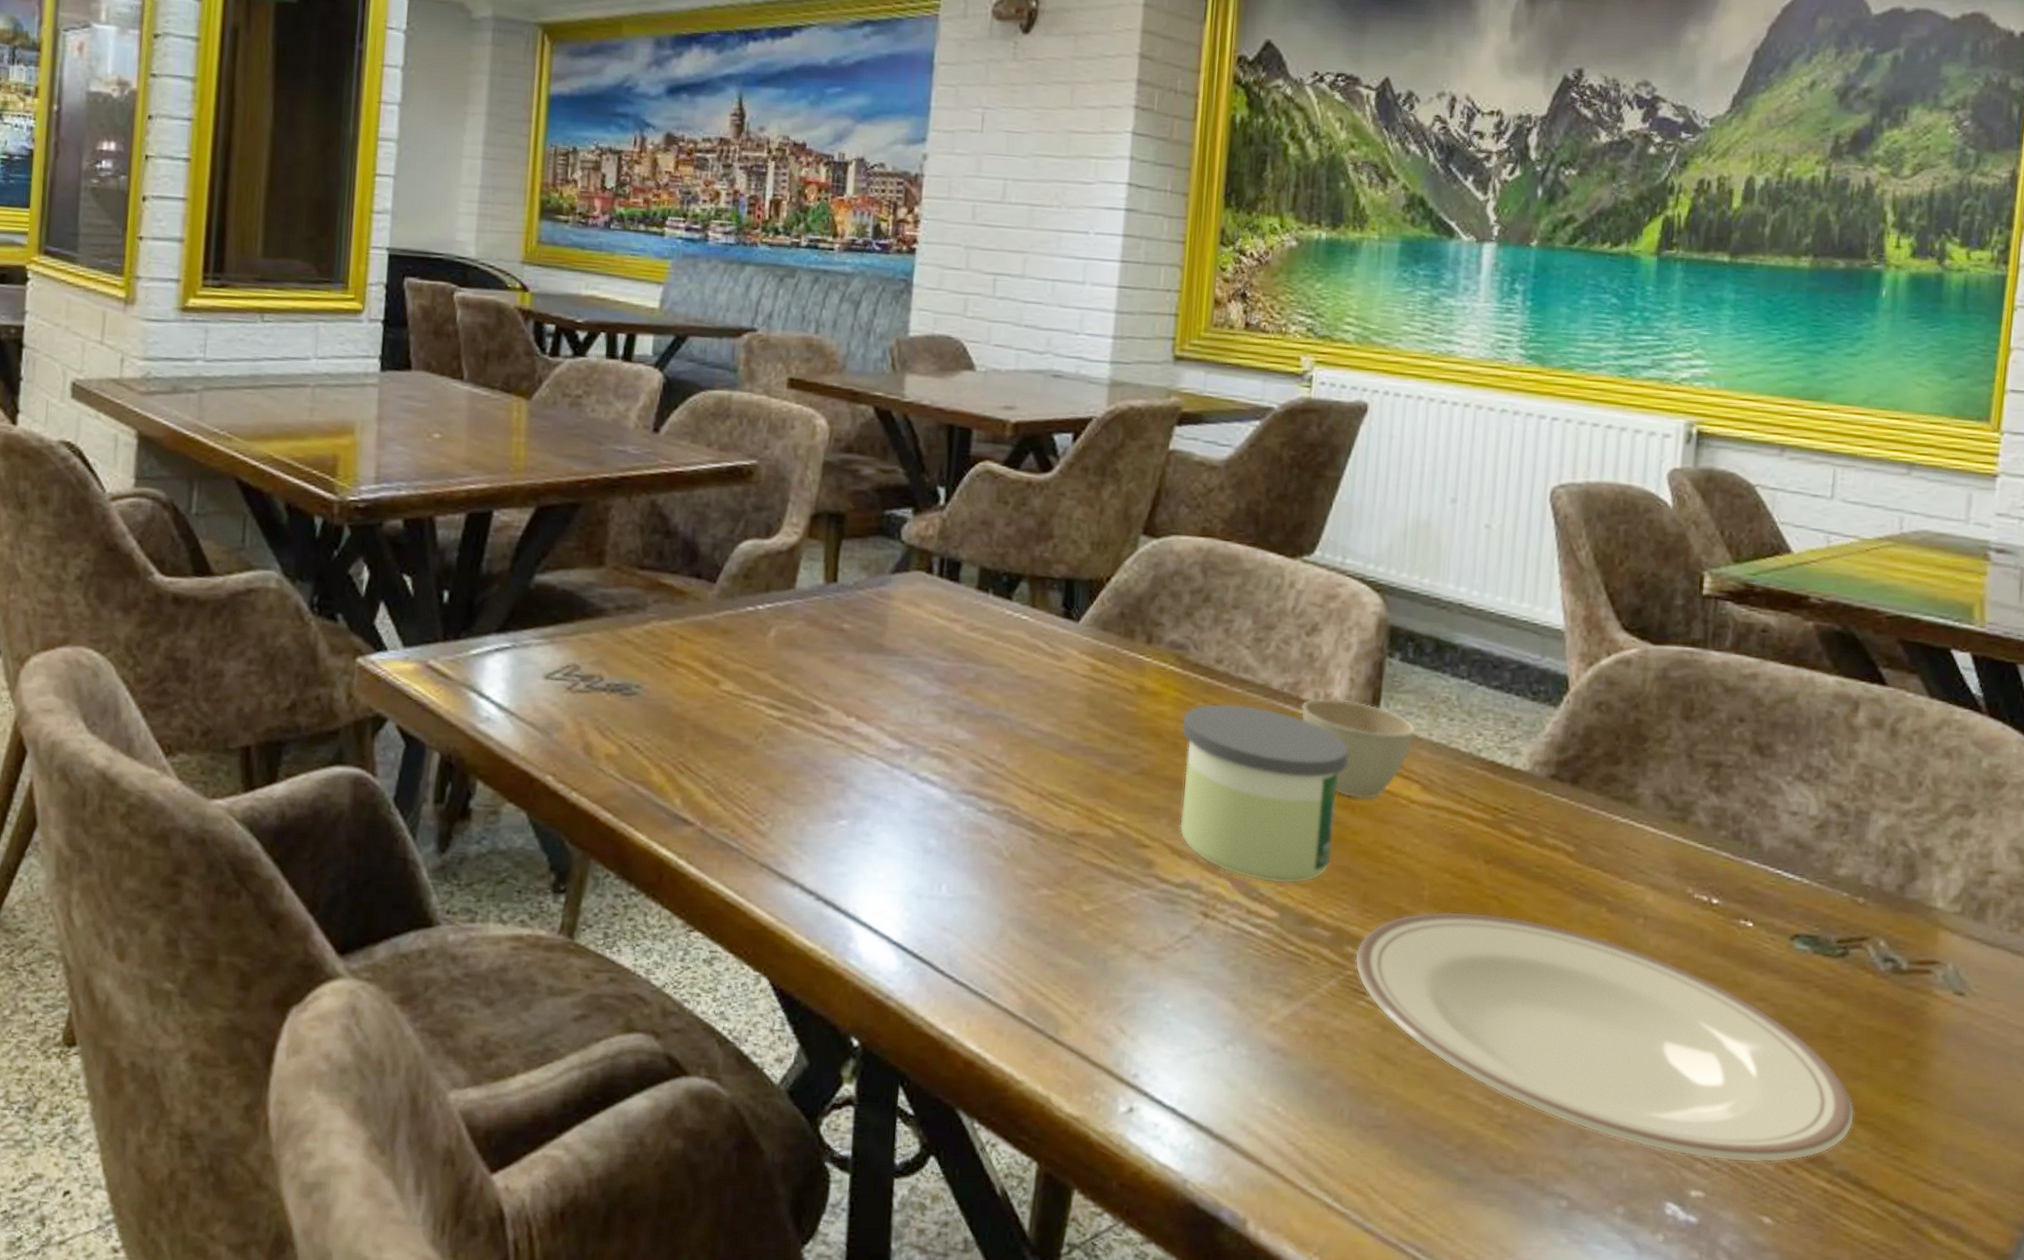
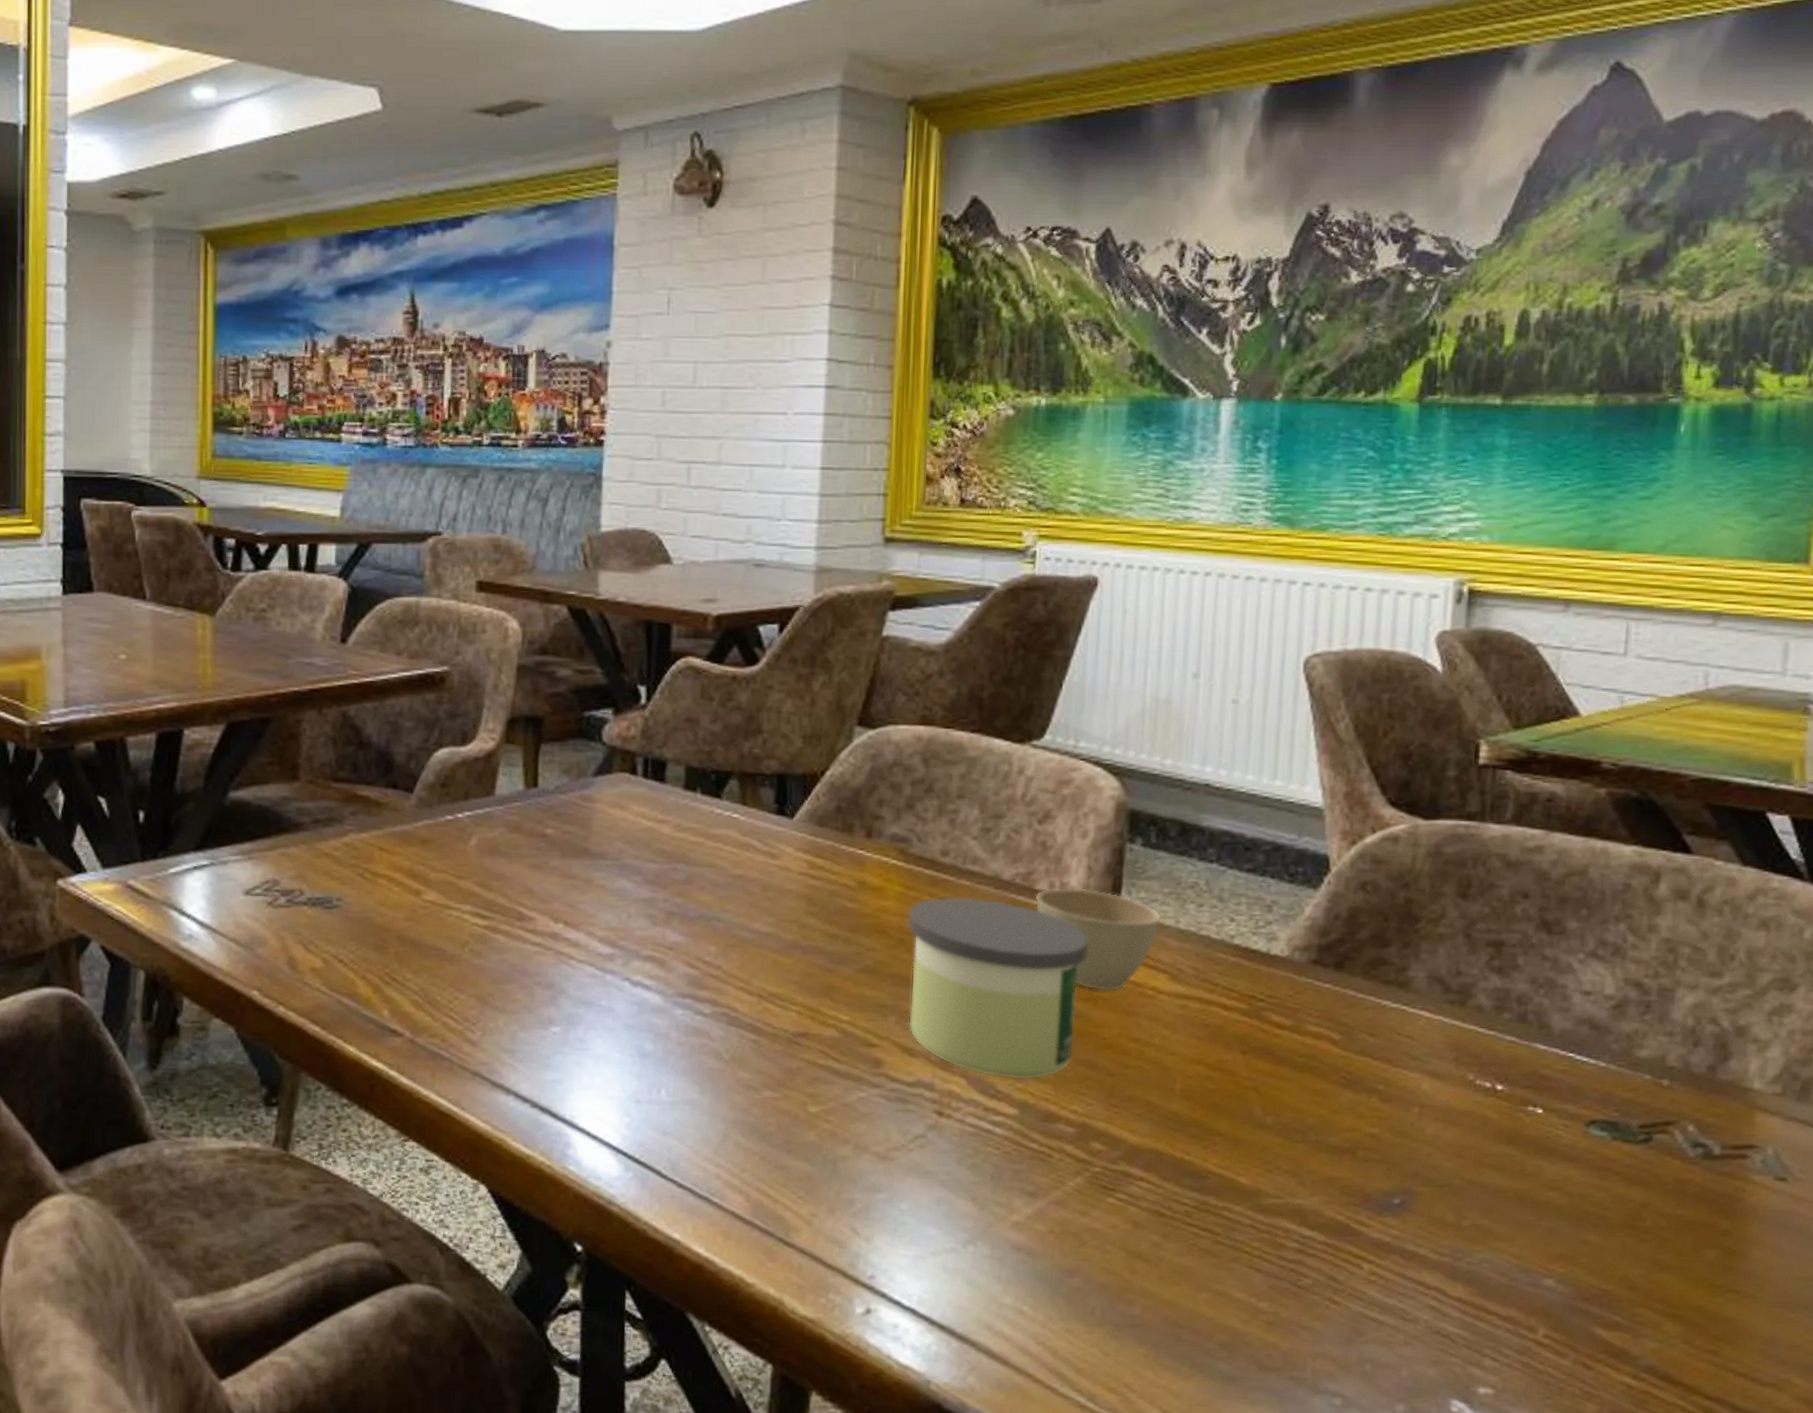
plate: present [1355,911,1855,1163] -> none [1102,1104,1662,1358]

